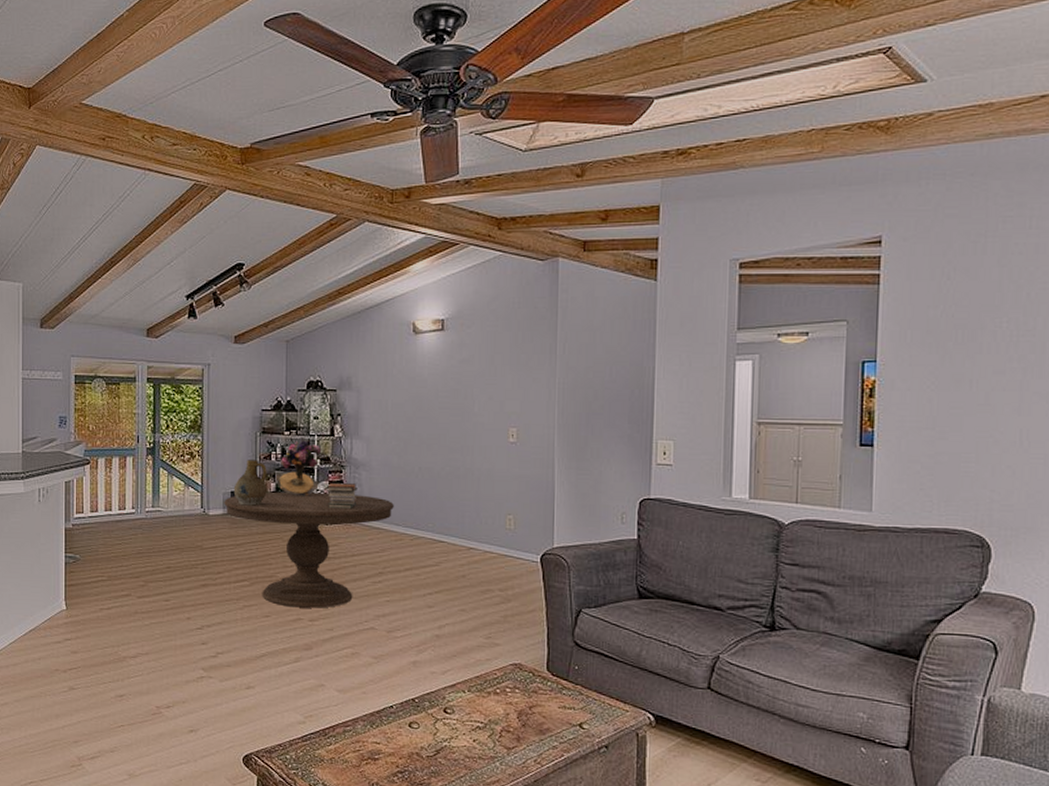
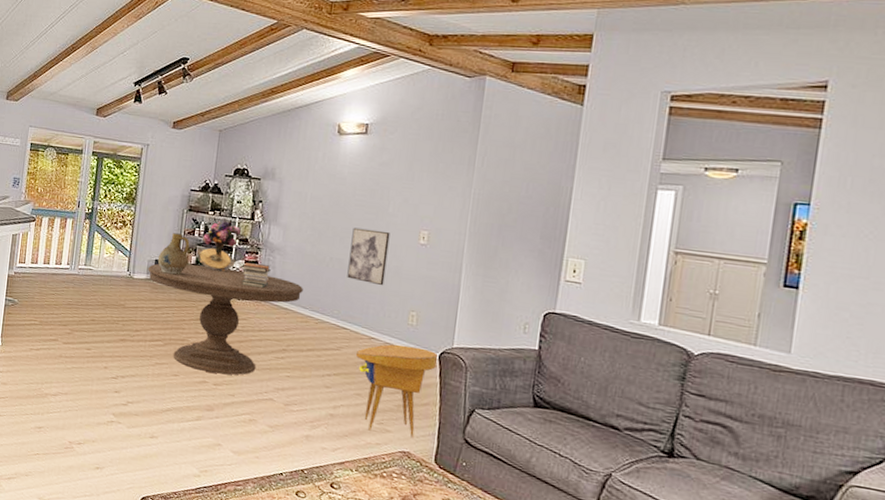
wall art: none [438,432,478,492] -> present [347,227,390,286]
side table: none [455,551,539,648] -> present [355,344,438,438]

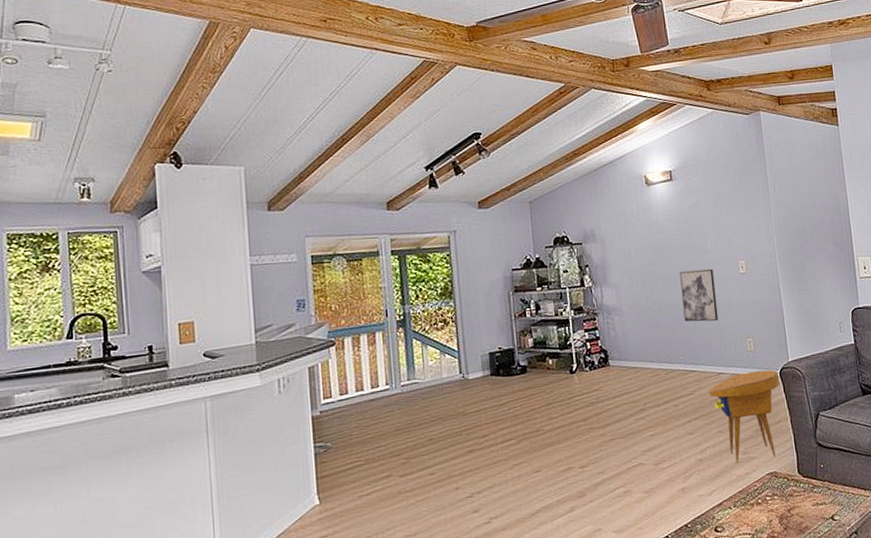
dining table: present [148,264,303,375] -> none [483,338,647,458]
ceramic jug: present [157,233,190,275] -> none [491,318,525,365]
bouquet: present [196,218,241,272] -> none [532,291,575,350]
book stack: present [242,262,271,289] -> none [583,328,613,355]

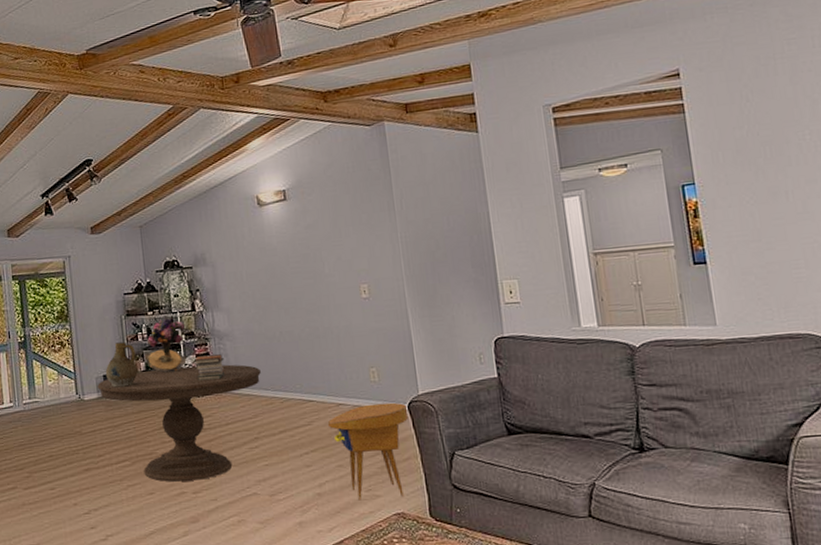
dining table: none [483,338,647,458] -> present [97,364,261,482]
ceramic jug: none [491,318,525,365] -> present [105,342,138,388]
bouquet: none [532,291,575,350] -> present [144,315,187,374]
book stack: none [583,328,613,355] -> present [194,354,226,380]
wall art: present [679,268,719,322] -> none [295,293,338,349]

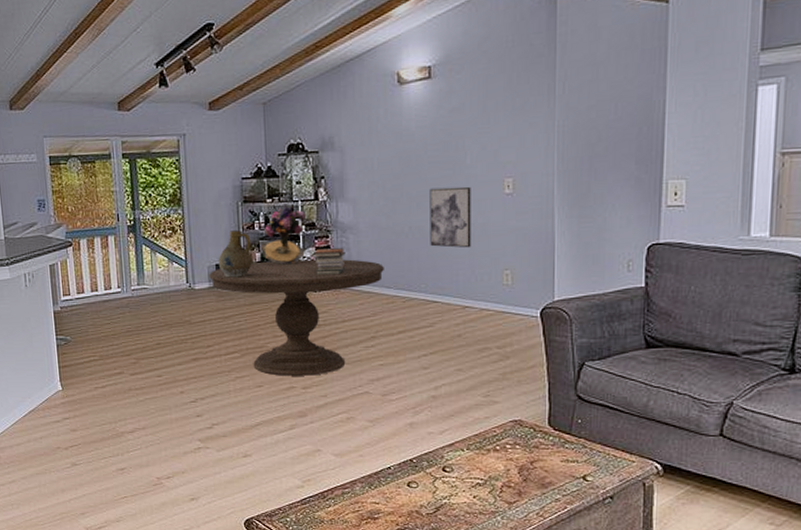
wall art: none [295,293,338,349] -> present [429,186,471,248]
side table: present [327,402,408,501] -> none [450,308,538,406]

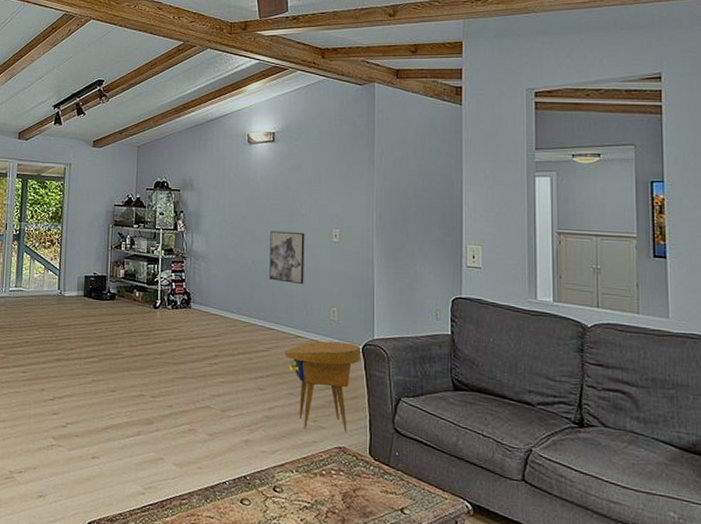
dining table: present [209,259,384,376] -> none [78,278,229,386]
ceramic jug: present [218,230,252,278] -> none [87,248,118,290]
bouquet: present [260,204,305,266] -> none [124,230,165,284]
book stack: present [314,248,346,275] -> none [170,272,197,297]
side table: none [450,308,538,406] -> present [284,341,360,432]

